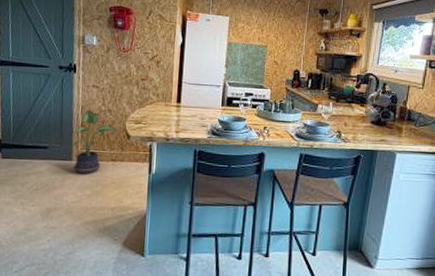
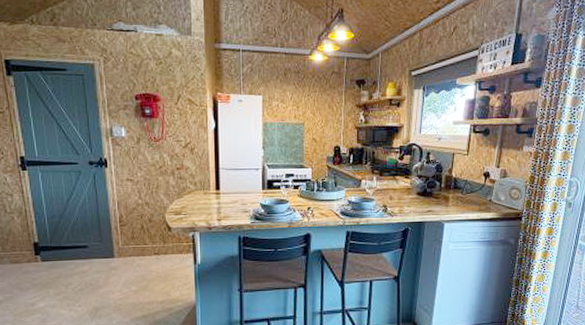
potted plant: present [68,110,116,174] -> none [108,205,156,270]

